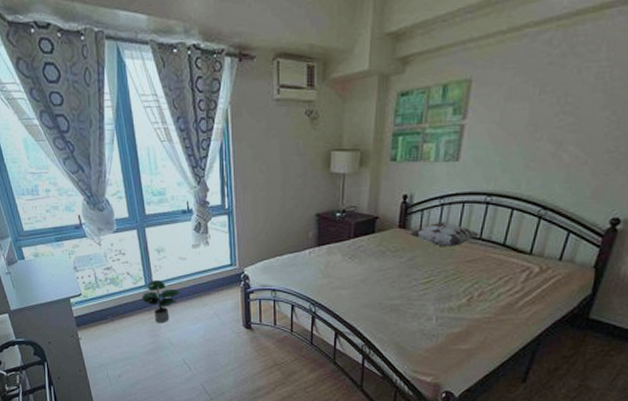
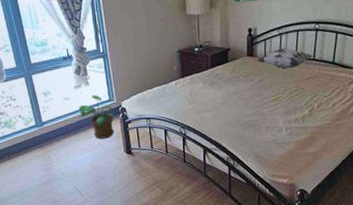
potted plant: present [141,279,181,323] -> none [33,119,68,157]
potted plant: none [194,256,236,308] -> present [78,94,116,139]

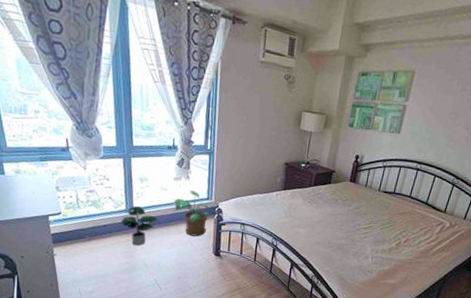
potted plant: none [33,119,68,157] -> present [121,205,159,246]
decorative pillow: present [257,48,314,69] -> none [358,180,411,201]

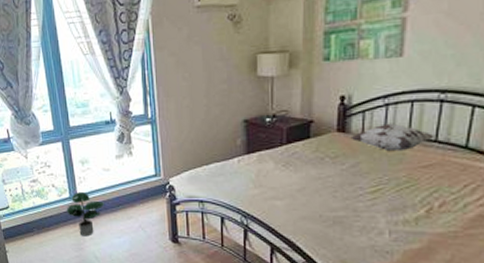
potted plant: present [173,190,211,237] -> none [118,167,162,221]
decorative pillow: none [358,180,411,201] -> present [350,123,436,152]

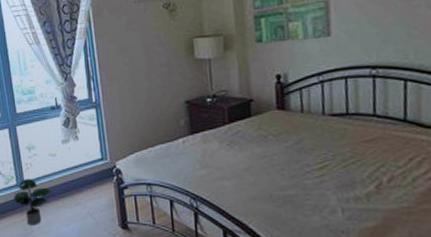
decorative pillow: present [350,123,436,152] -> none [290,99,374,128]

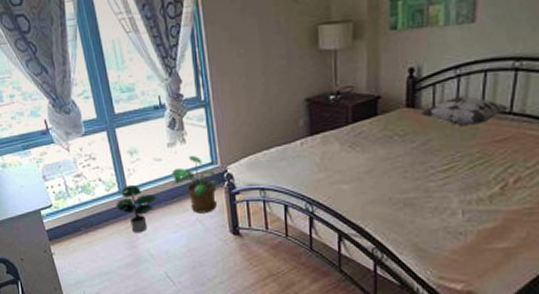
potted plant: none [65,151,109,207] -> present [171,155,219,213]
decorative pillow: none [290,99,374,128] -> present [420,95,511,127]

